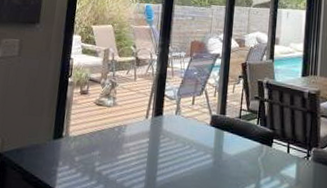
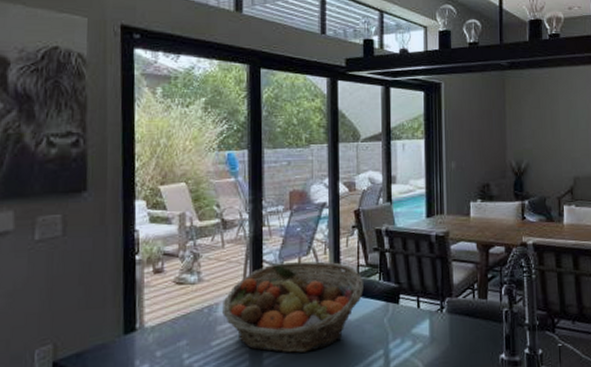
fruit basket: none [128,99,244,176] -> present [221,261,363,353]

